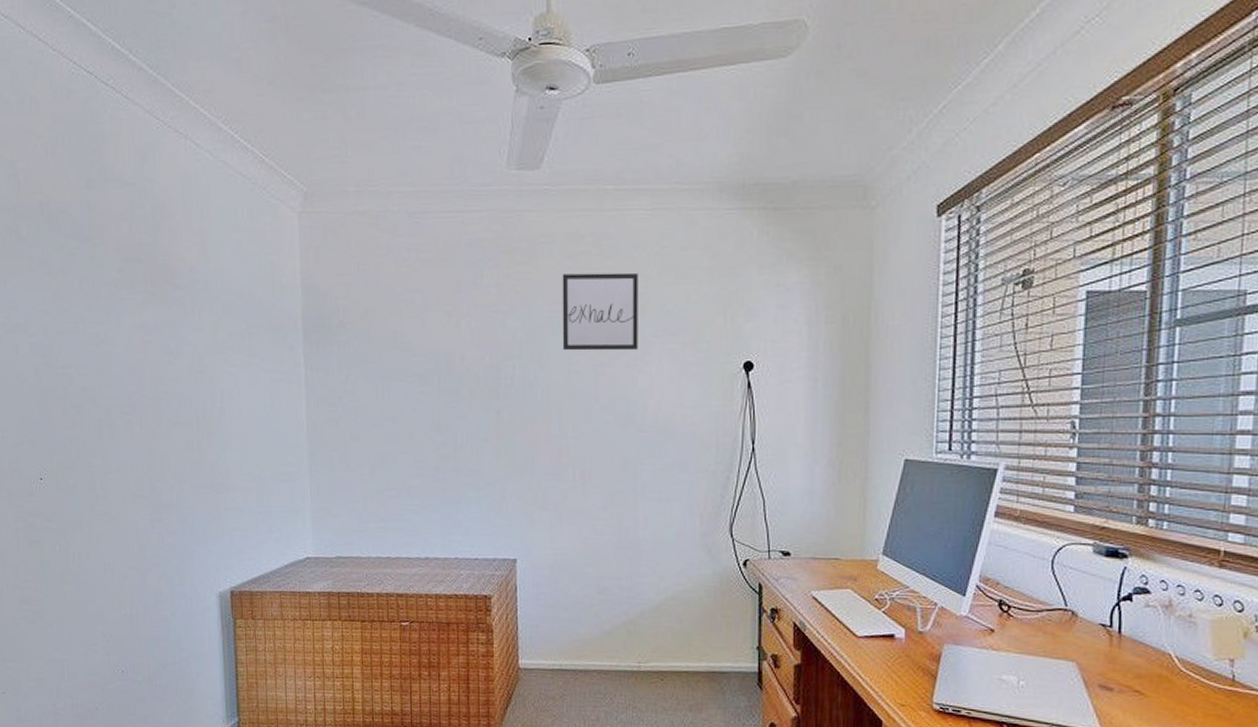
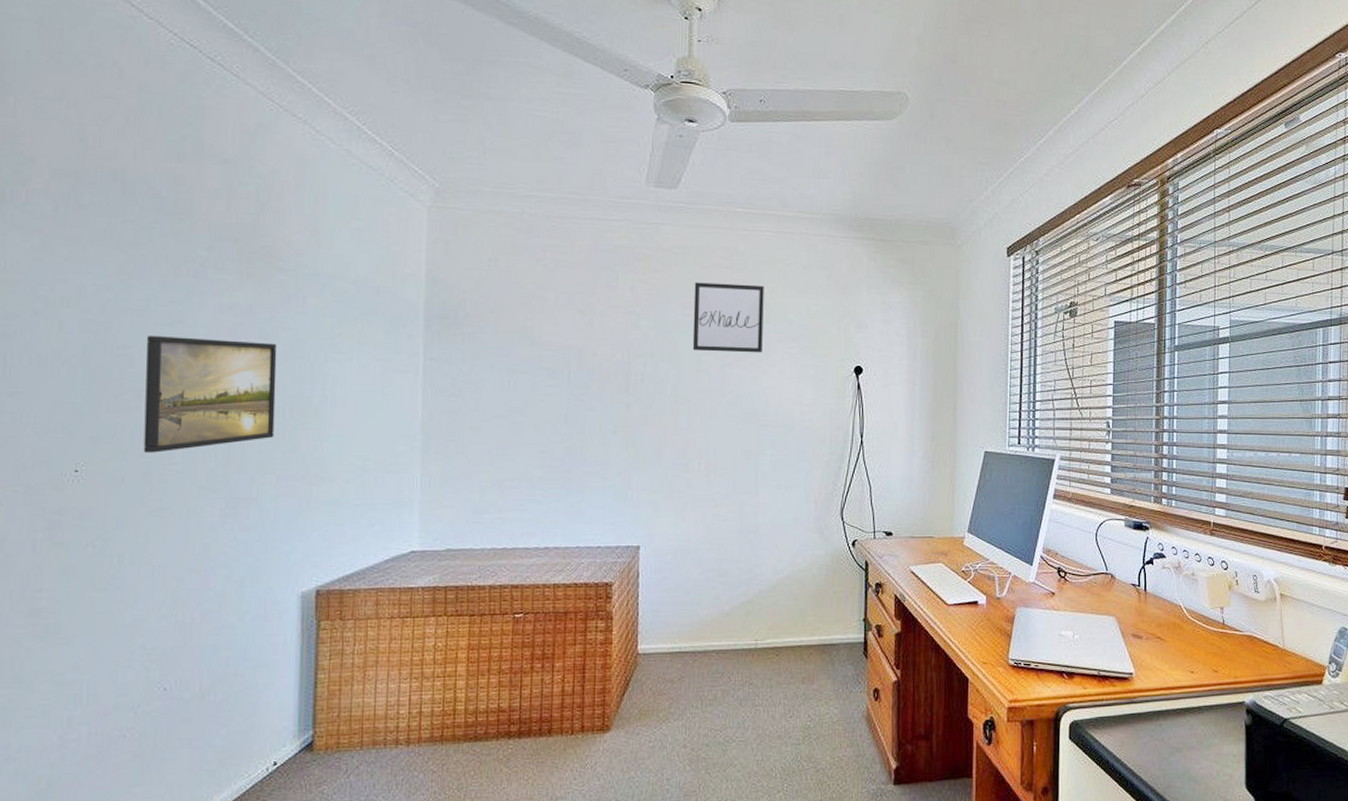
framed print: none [81,356,186,463] -> present [143,336,277,453]

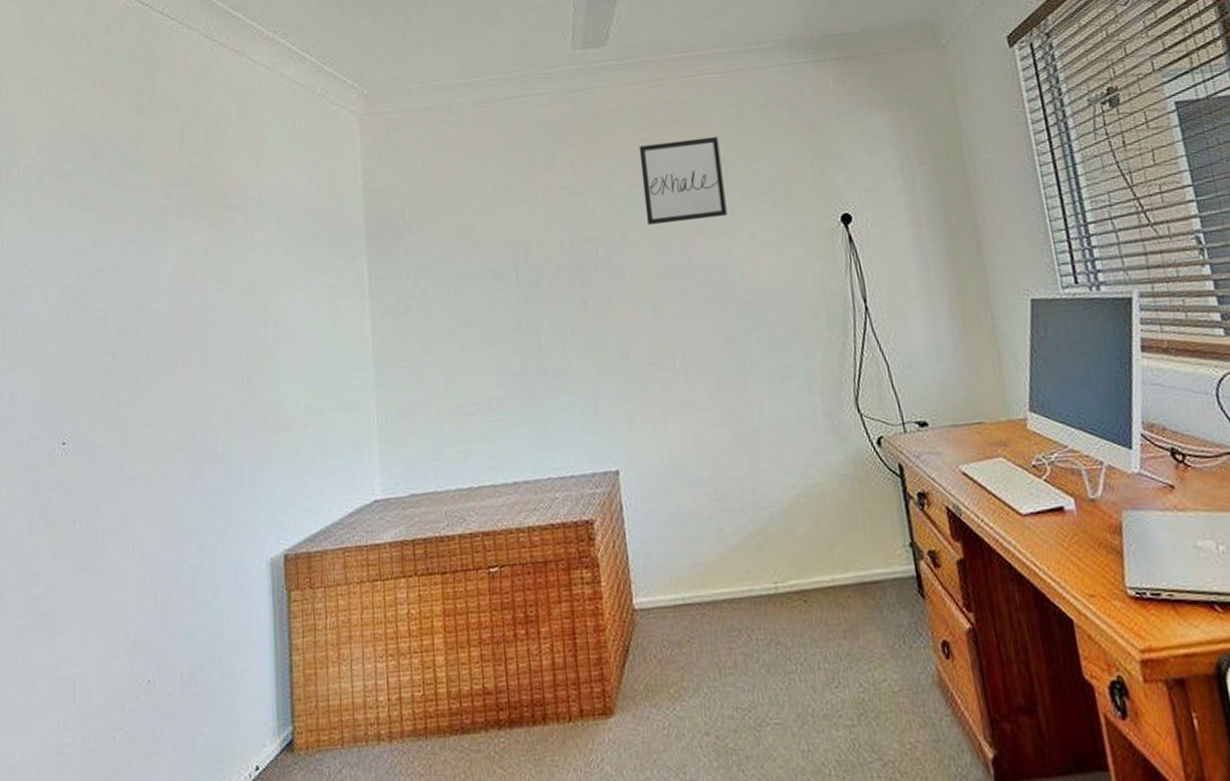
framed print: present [143,336,277,453] -> none [119,284,234,417]

